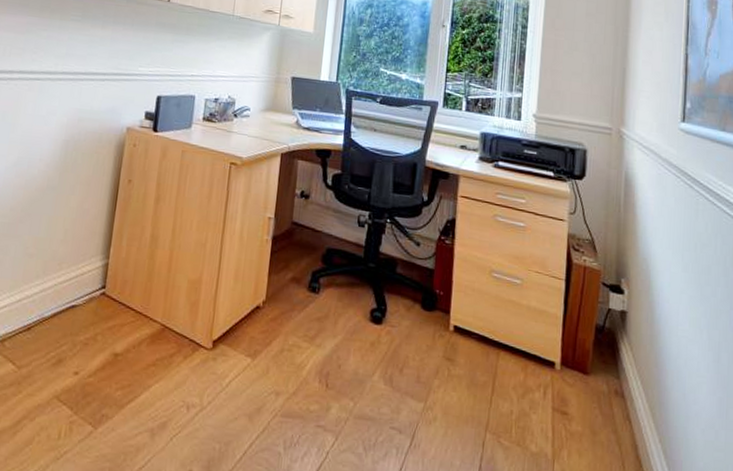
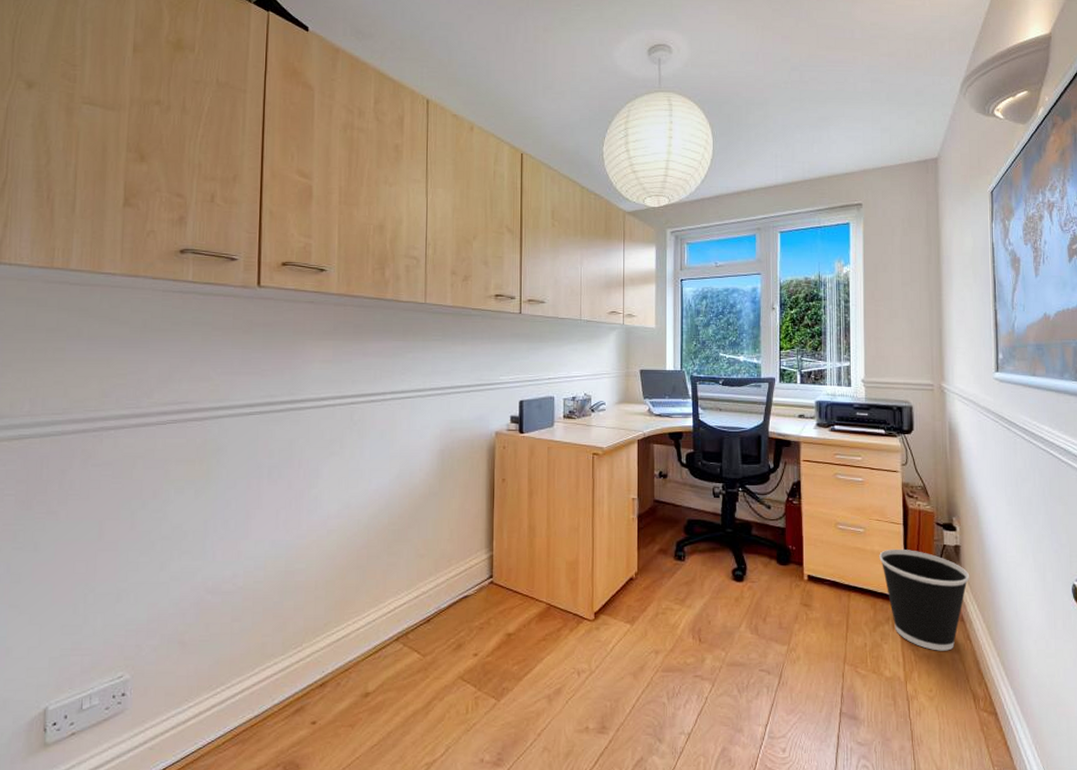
wastebasket: none [535,306,635,430] -> present [879,548,970,651]

